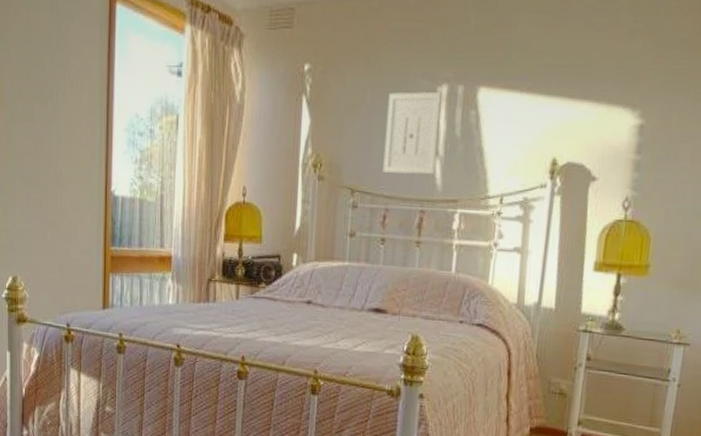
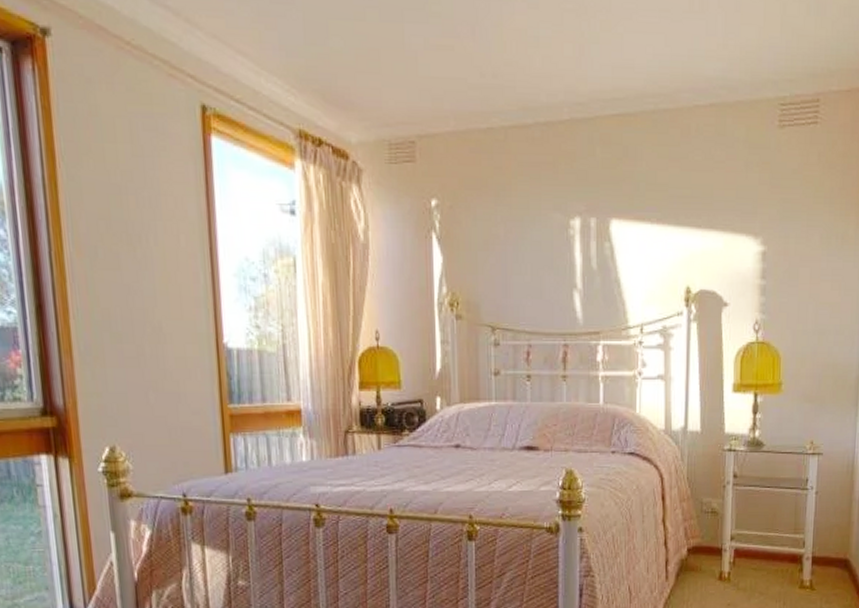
wall art: present [383,91,442,175] -> none [521,224,575,308]

